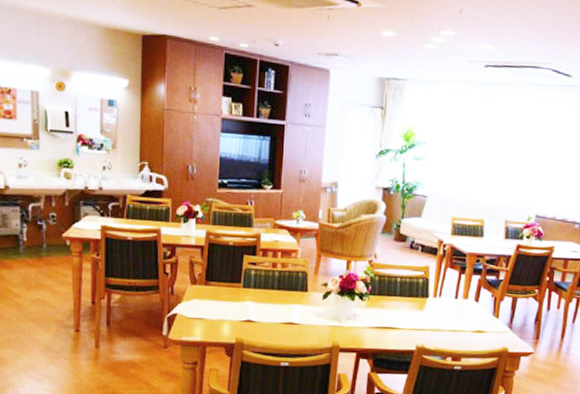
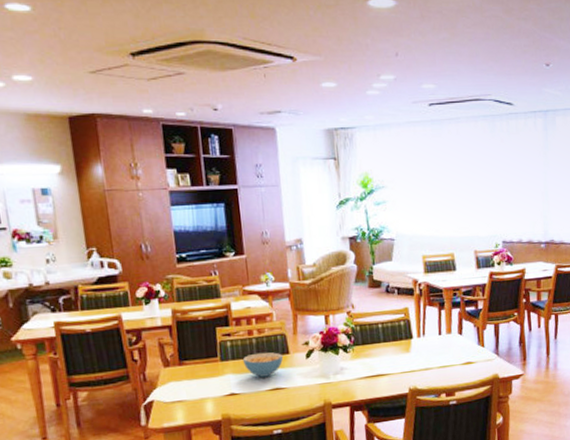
cereal bowl: none [263,285,301,310] -> present [242,352,283,377]

